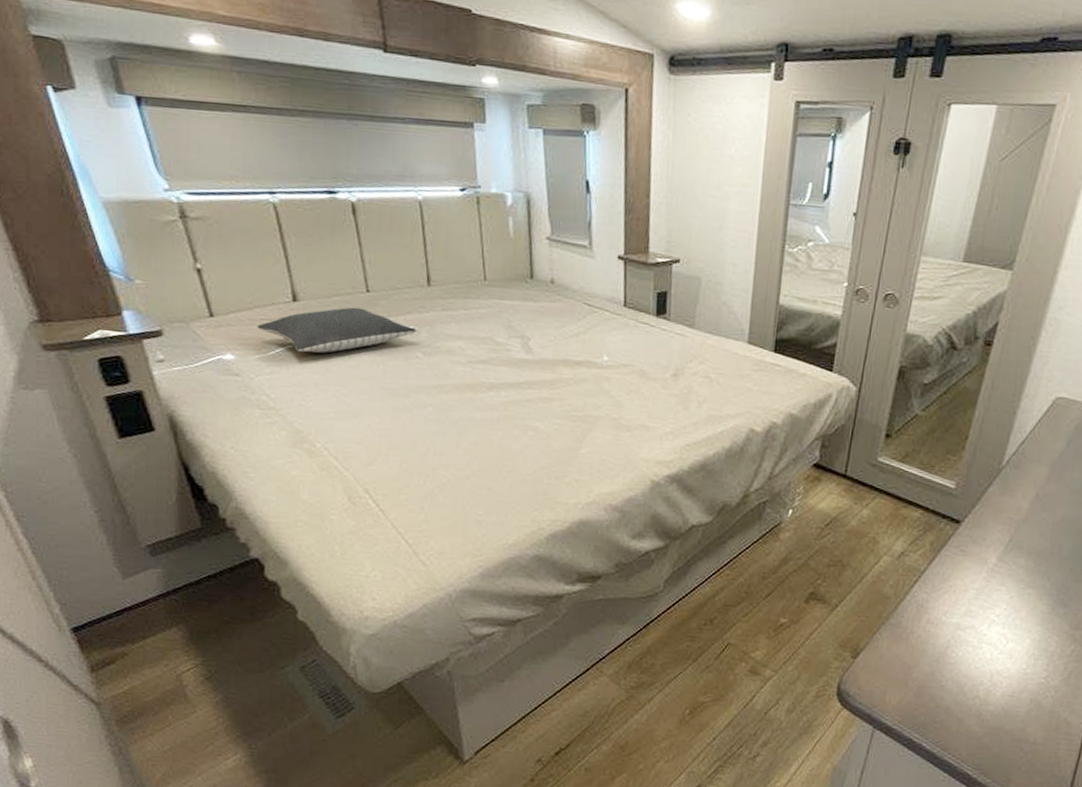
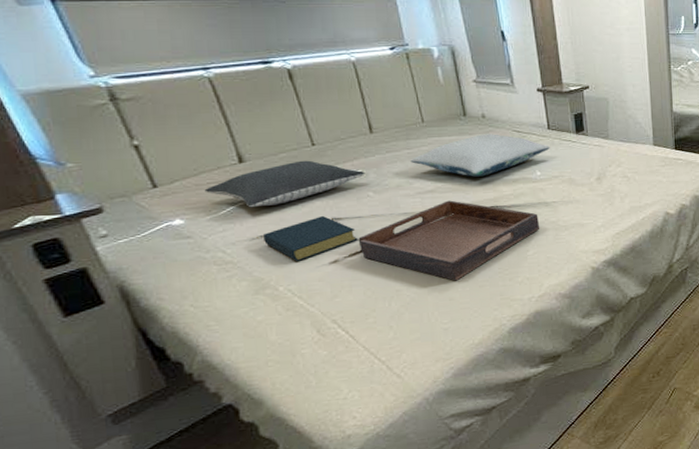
hardback book: none [306,371,401,419] -> present [262,215,358,261]
serving tray: none [401,375,599,469] -> present [358,200,540,281]
pillow: none [466,302,623,353] -> present [410,134,550,177]

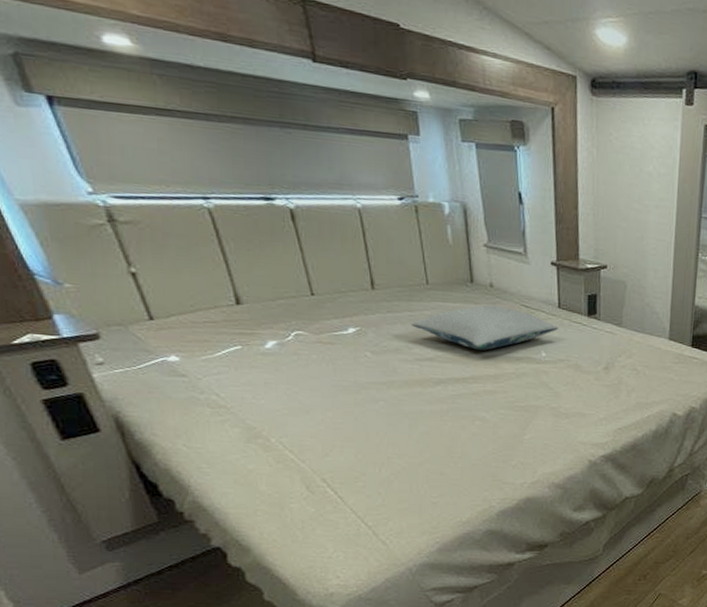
pillow: present [204,160,366,208] -> none [200,309,364,354]
hardback book: present [262,215,358,261] -> none [257,370,353,415]
serving tray: present [358,200,540,281] -> none [352,371,540,456]

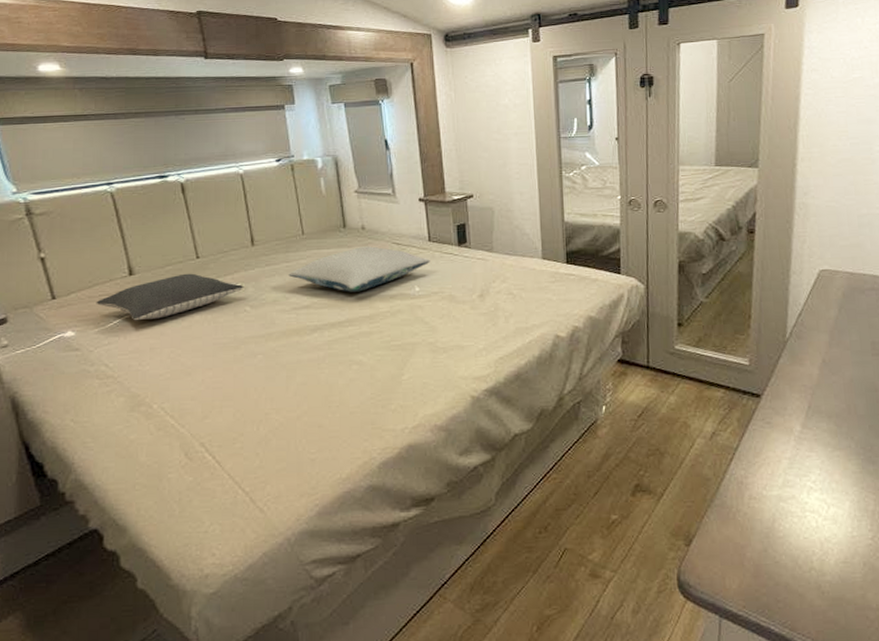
pillow: none [200,309,364,354] -> present [96,273,244,321]

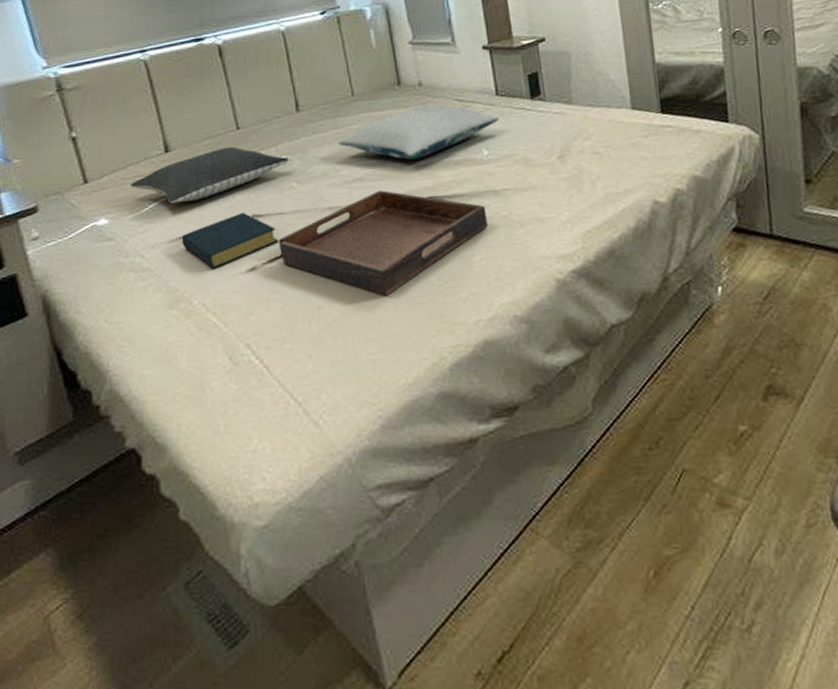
hardback book: none [143,330,232,378] -> present [181,212,279,268]
serving tray: none [232,317,417,406] -> present [278,190,489,296]

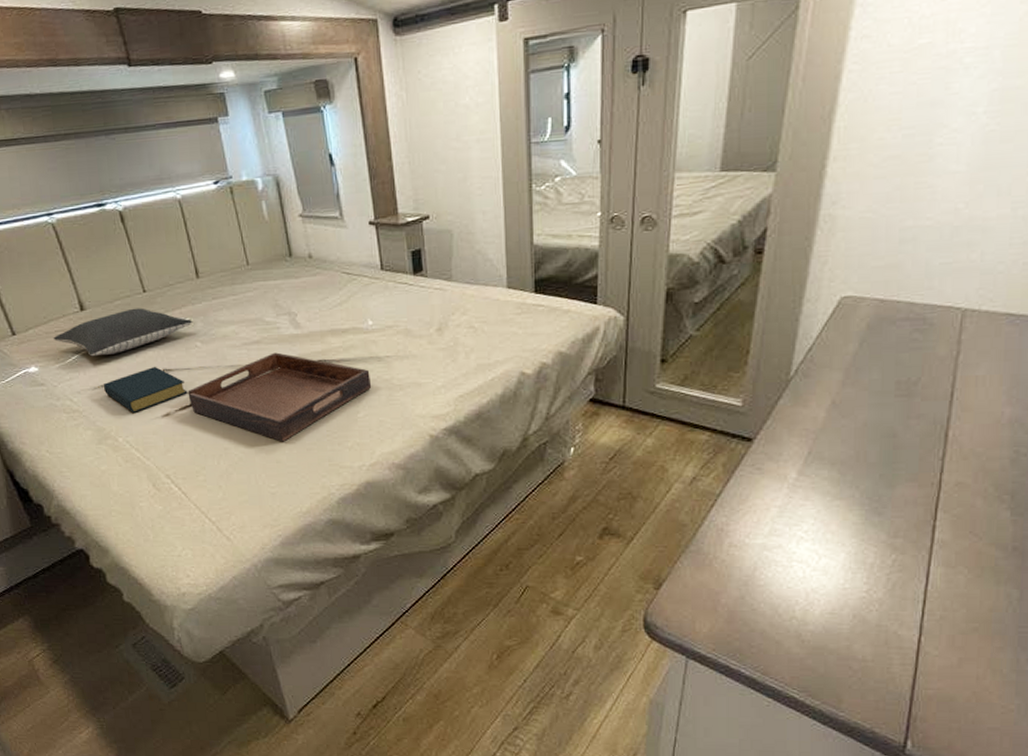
pillow: present [338,105,499,160] -> none [236,276,383,327]

